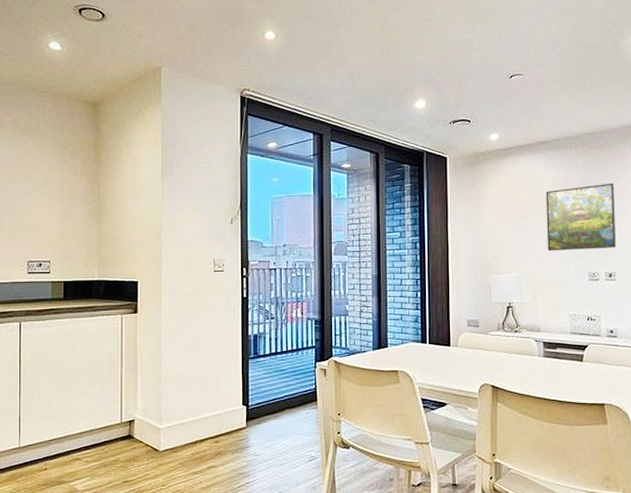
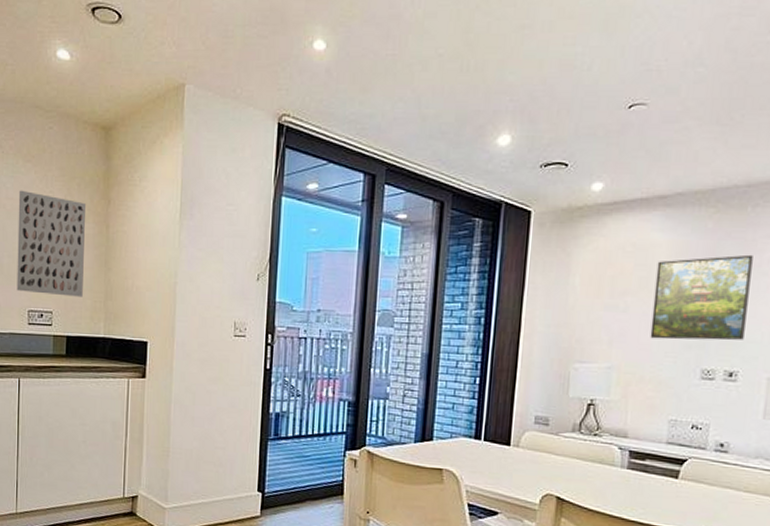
wall art: none [16,158,79,247] -> present [16,190,87,297]

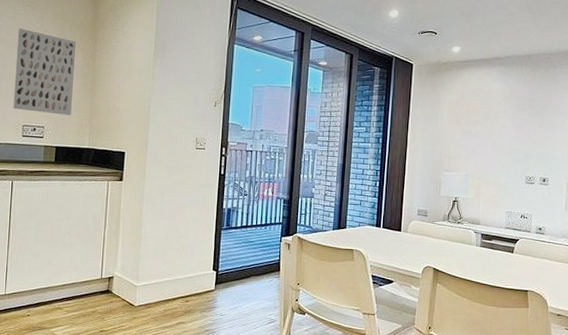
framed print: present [650,254,753,341] -> none [492,99,555,157]

